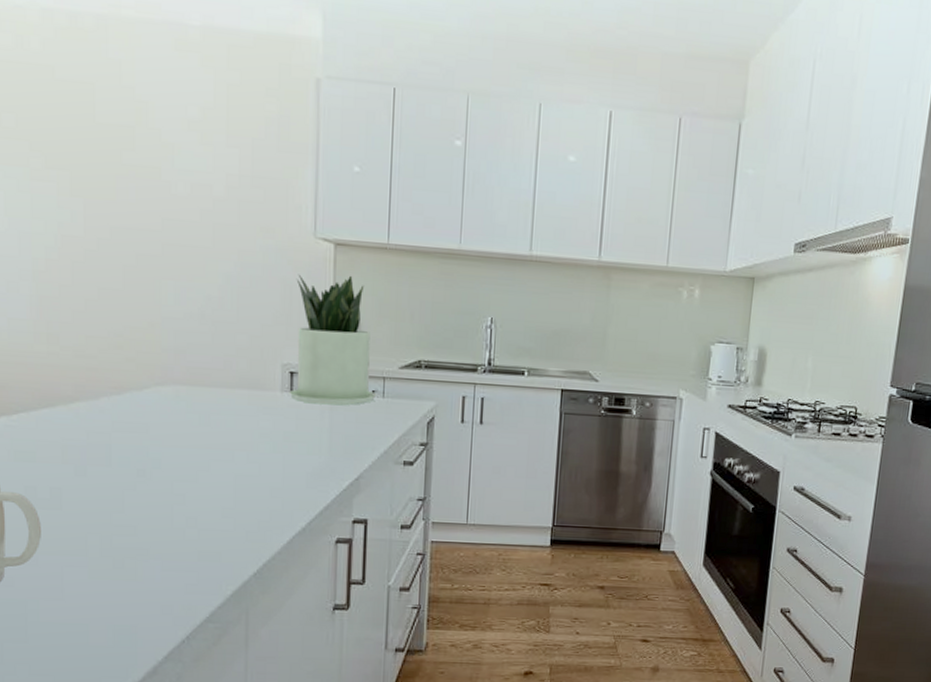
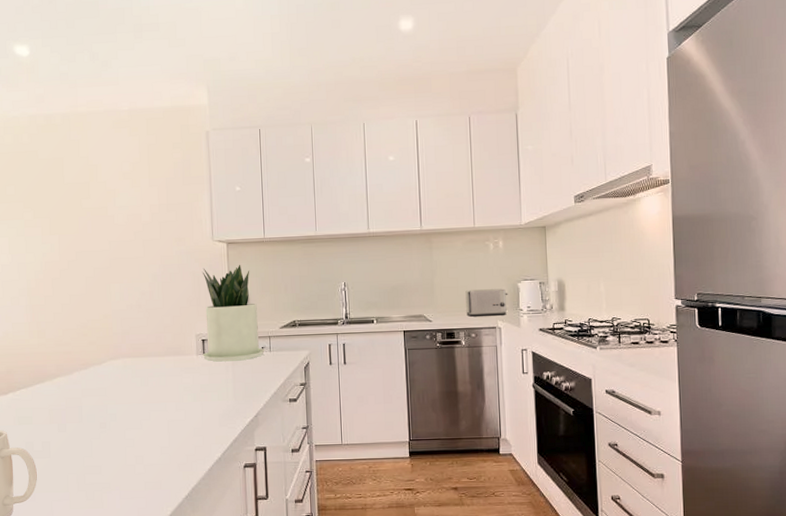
toaster: none [642,346,697,385] -> present [465,288,508,318]

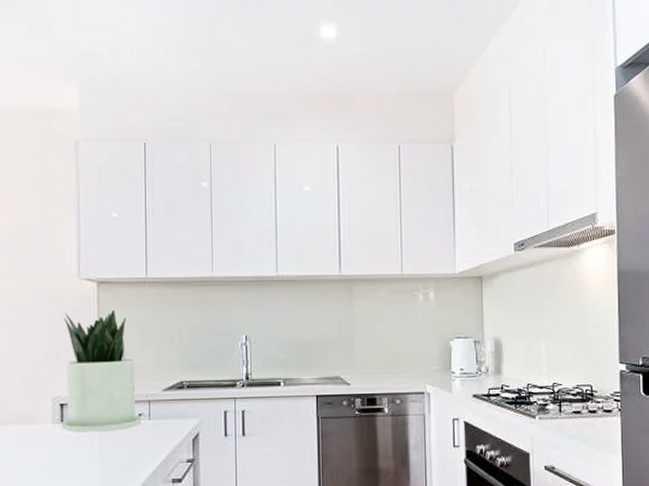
toaster: present [465,288,508,318] -> none [390,347,439,381]

